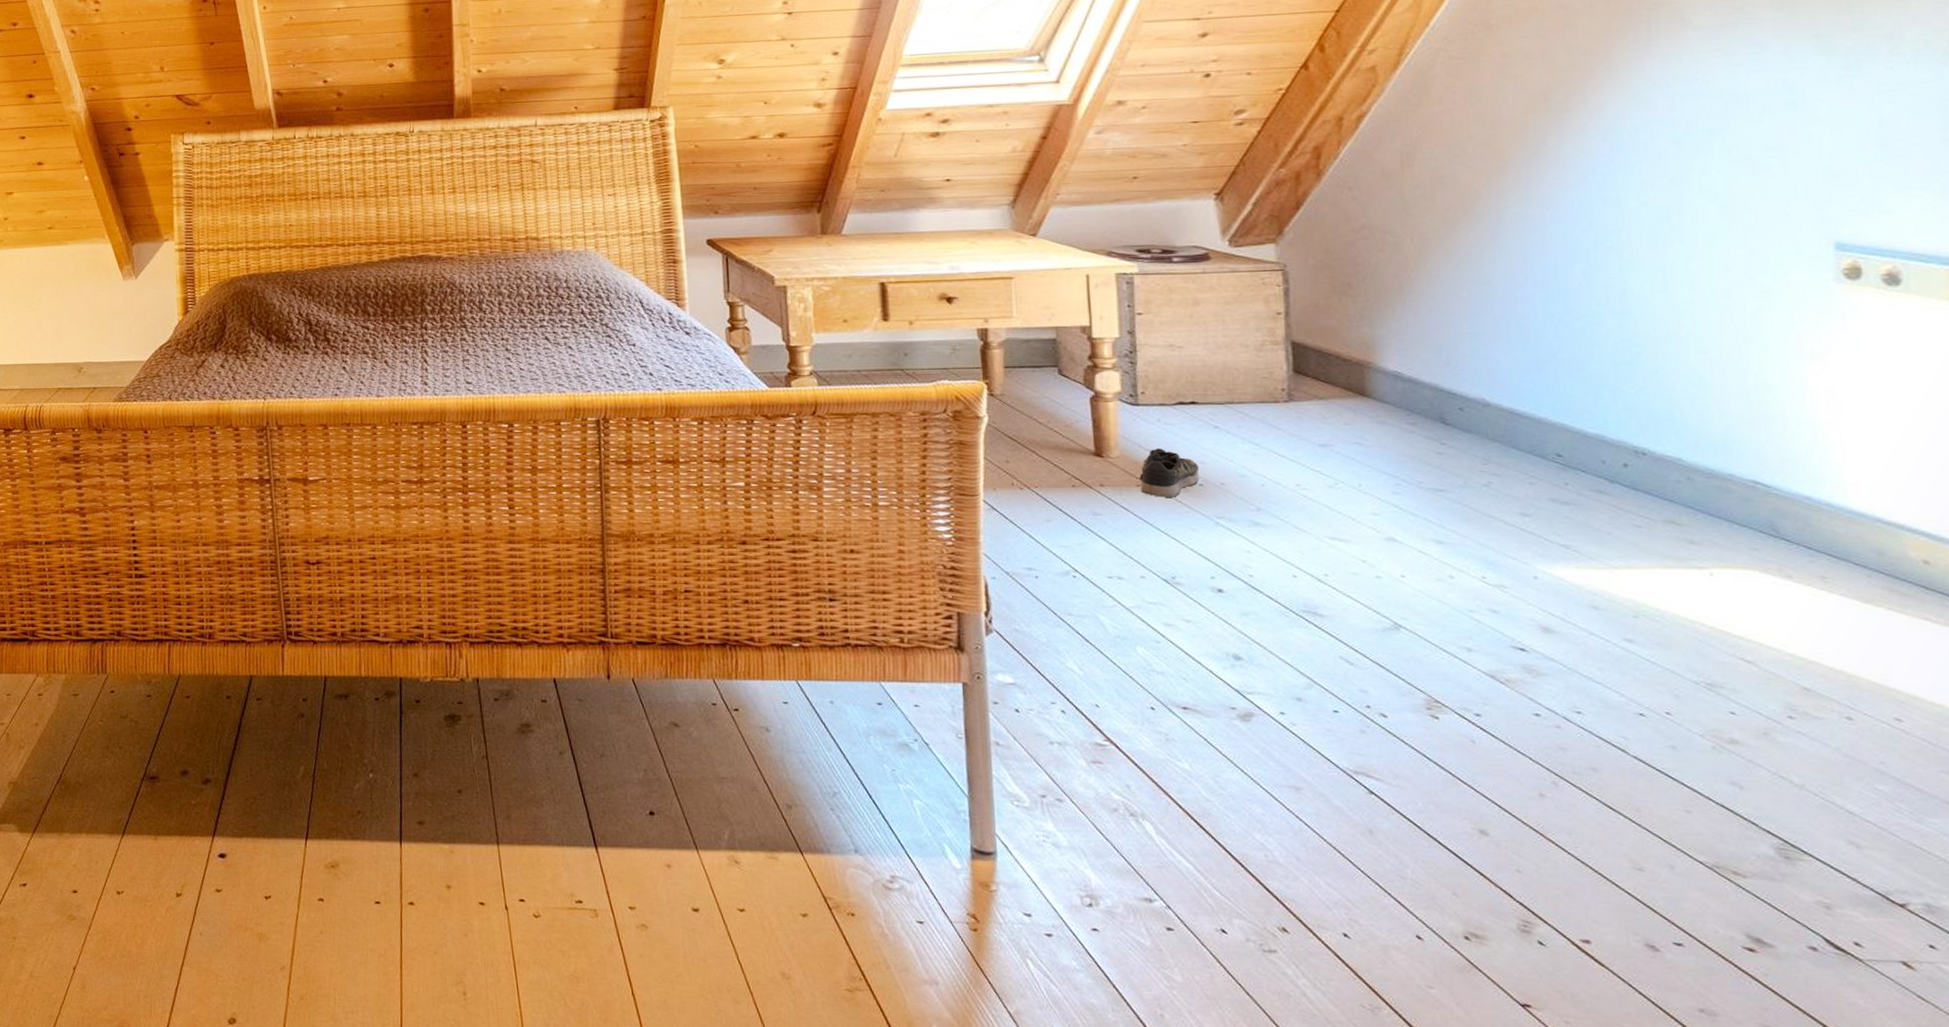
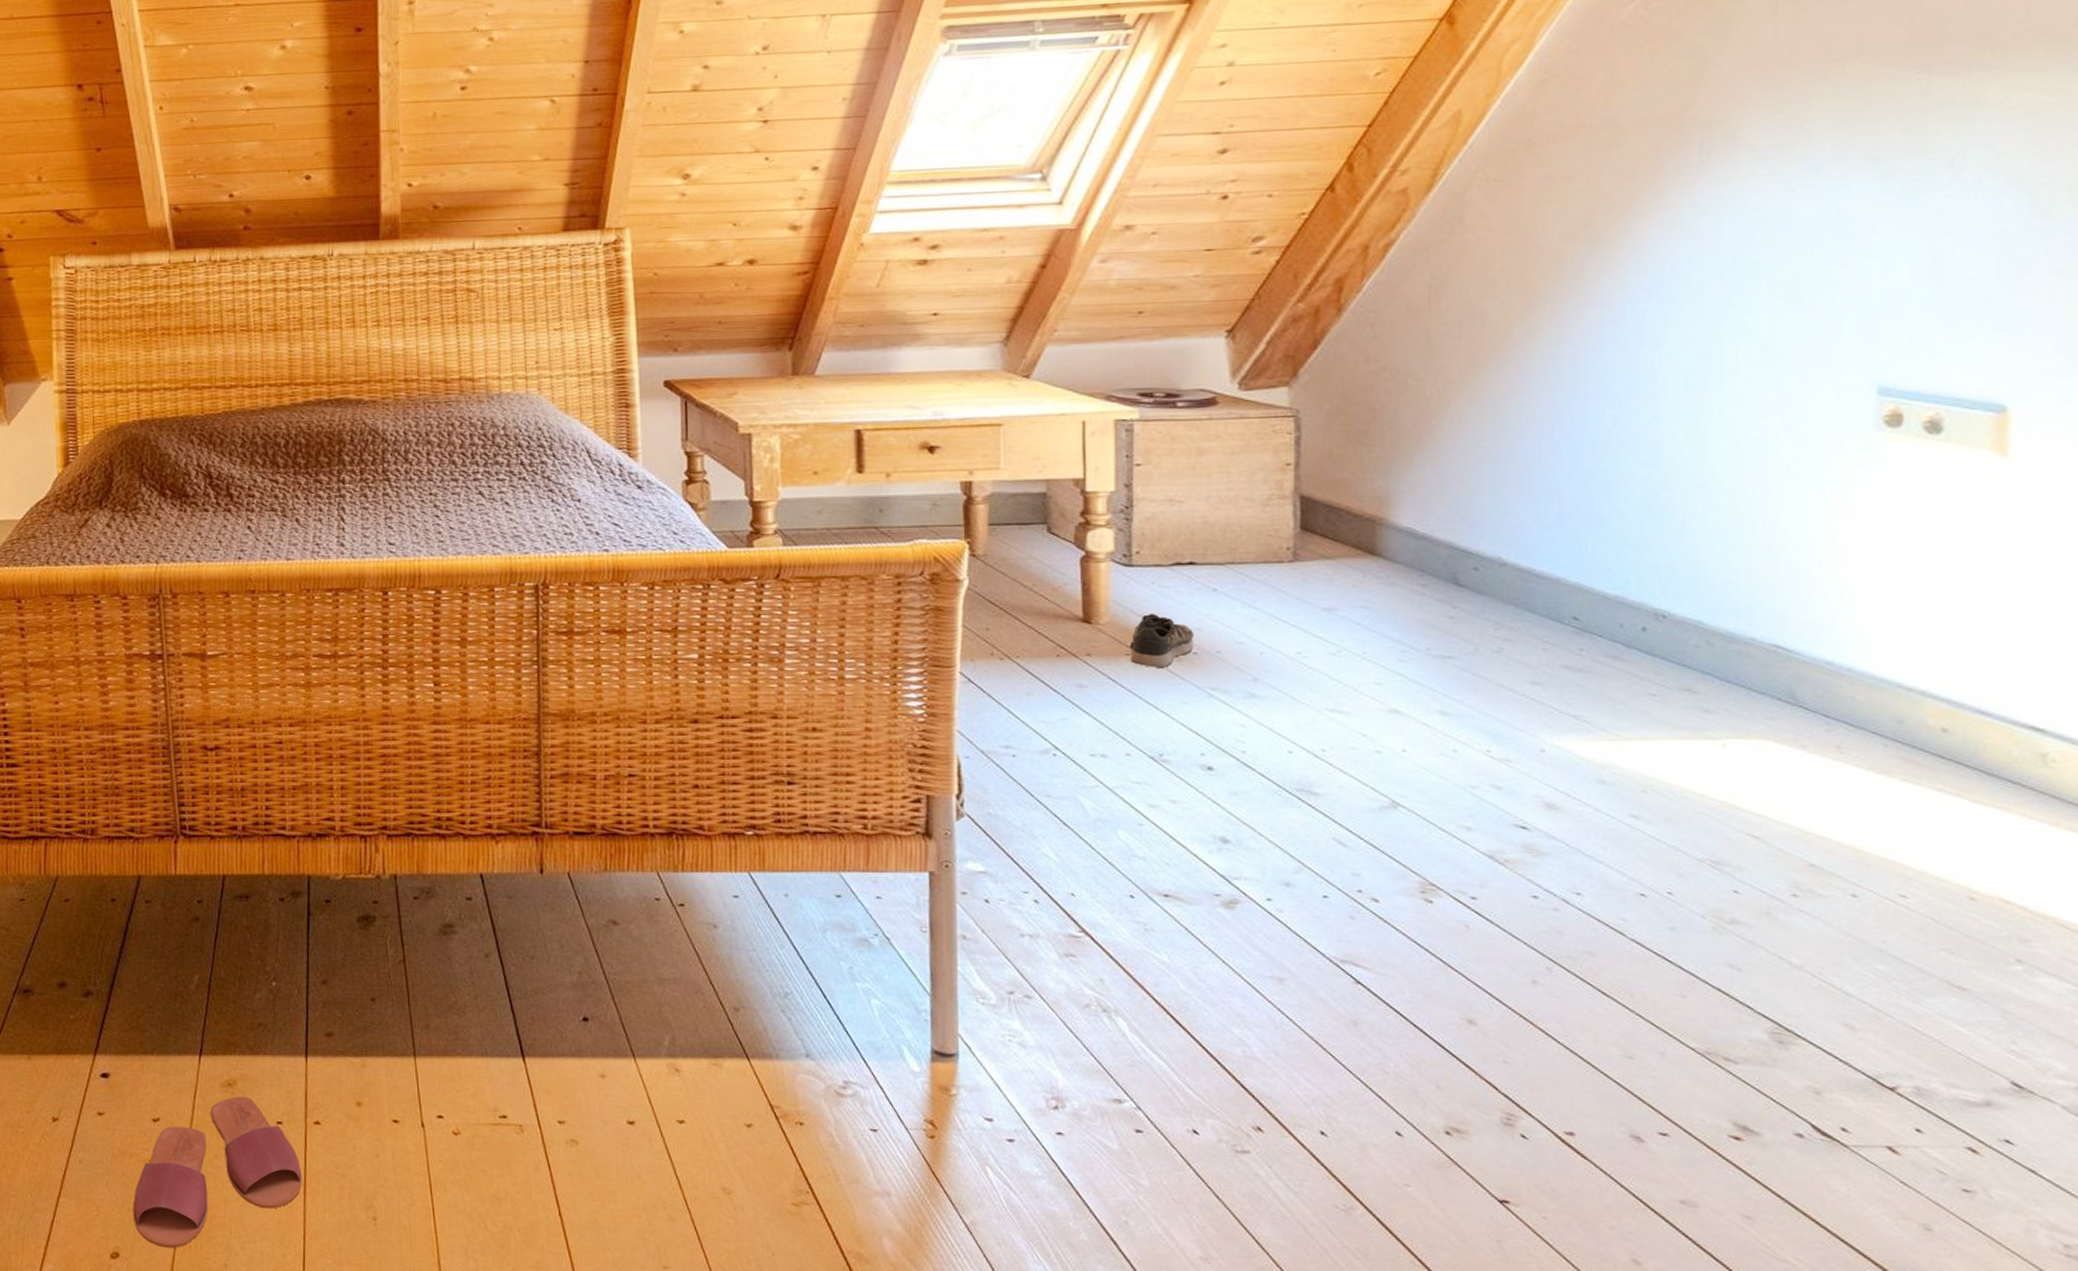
slippers: none [248,877,399,1016] -> present [133,1096,302,1248]

